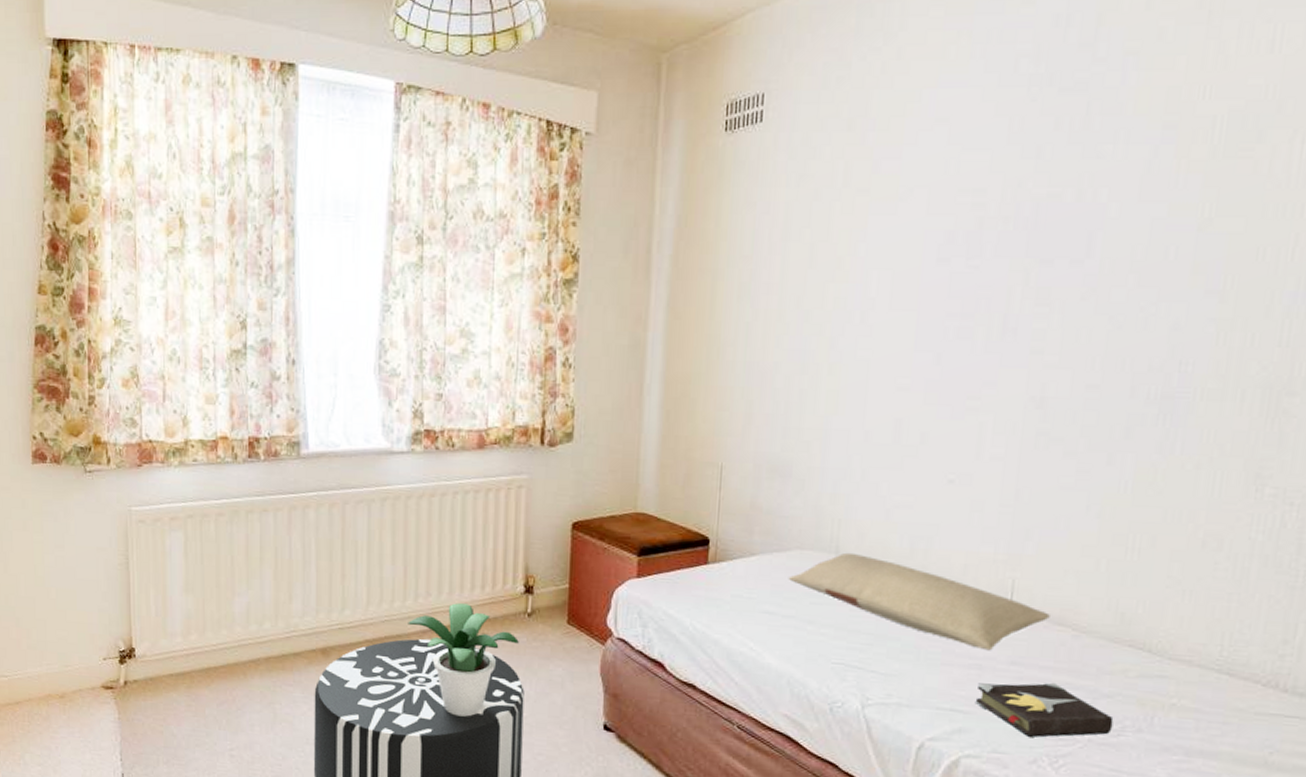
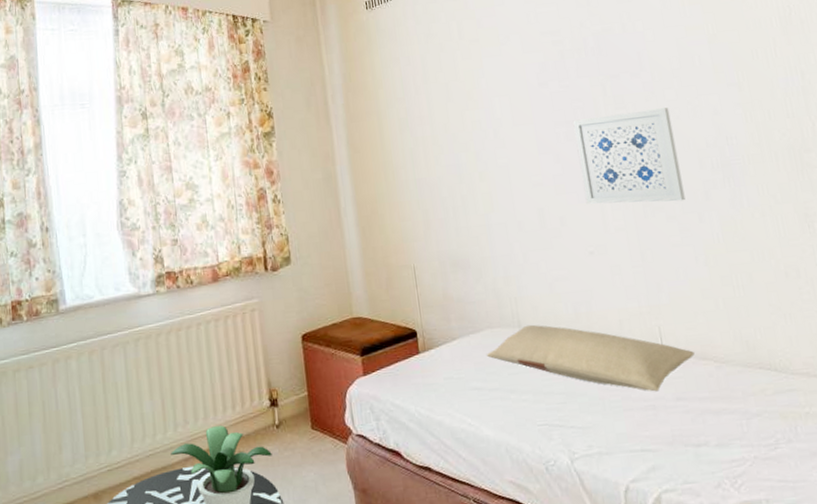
wall art: none [961,311,1111,435] -> present [573,107,685,204]
hardback book: present [975,682,1114,737] -> none [657,410,769,463]

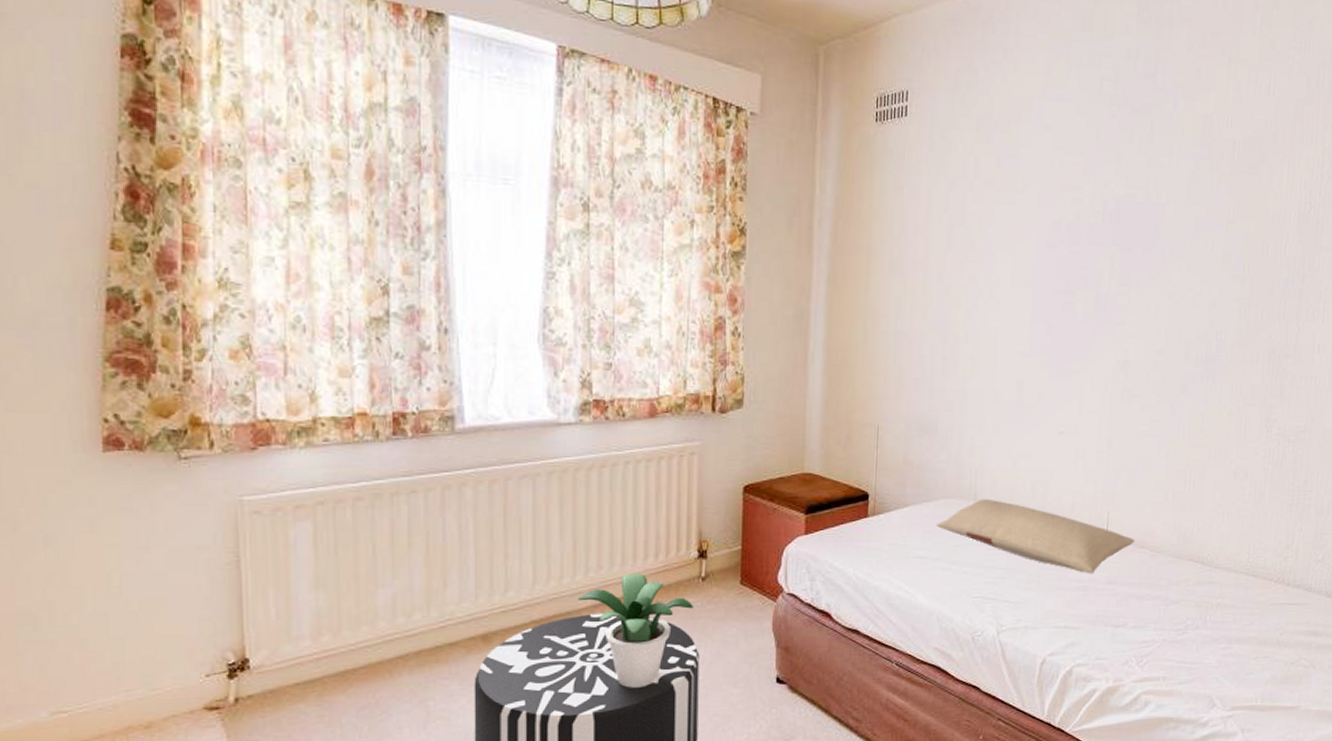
wall art: present [573,107,685,204] -> none [1067,290,1171,391]

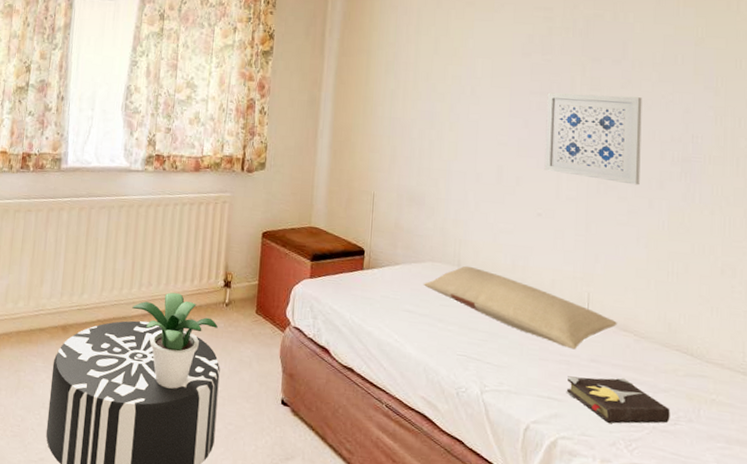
wall art: none [1067,290,1171,391] -> present [544,92,642,185]
hardback book: none [1082,595,1180,643] -> present [566,377,670,424]

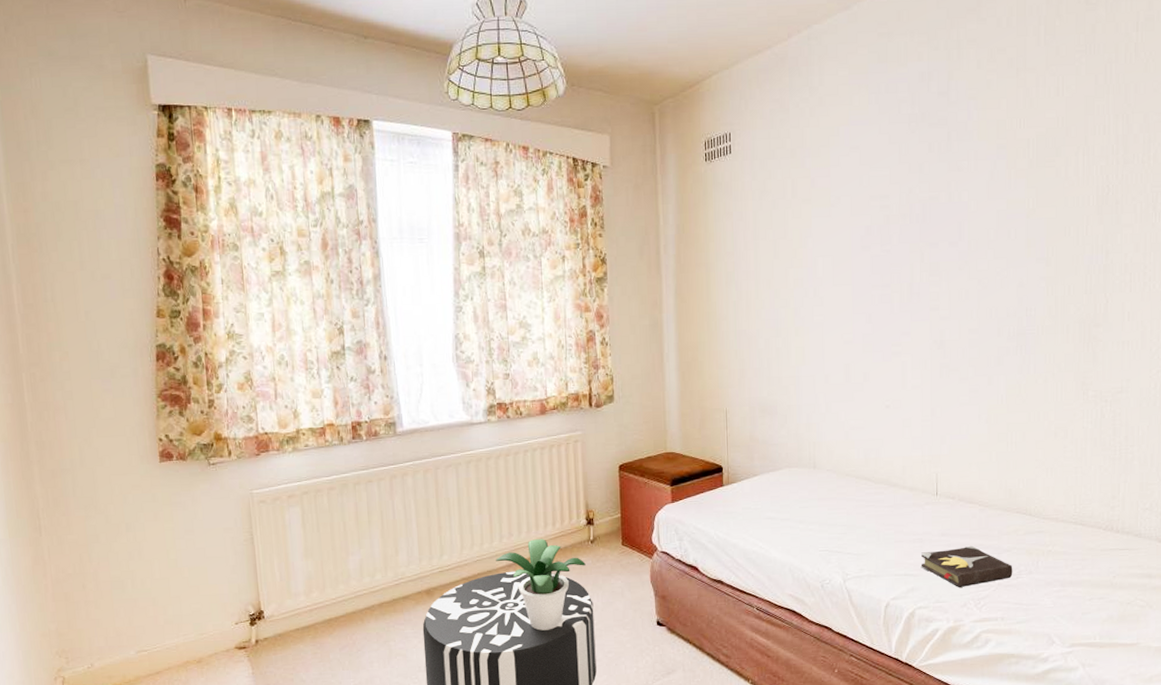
pillow: present [423,266,617,350] -> none [782,466,963,528]
wall art: present [544,92,642,185] -> none [888,277,979,365]

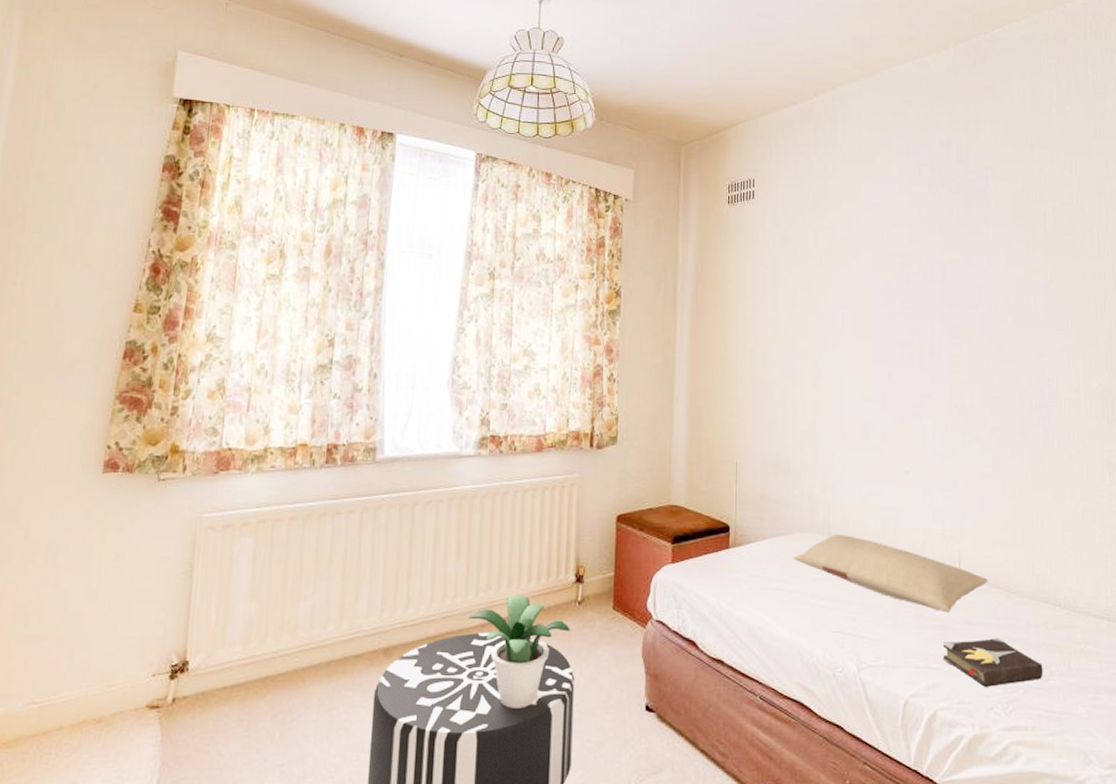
pillow: none [782,466,963,528] -> present [793,533,988,613]

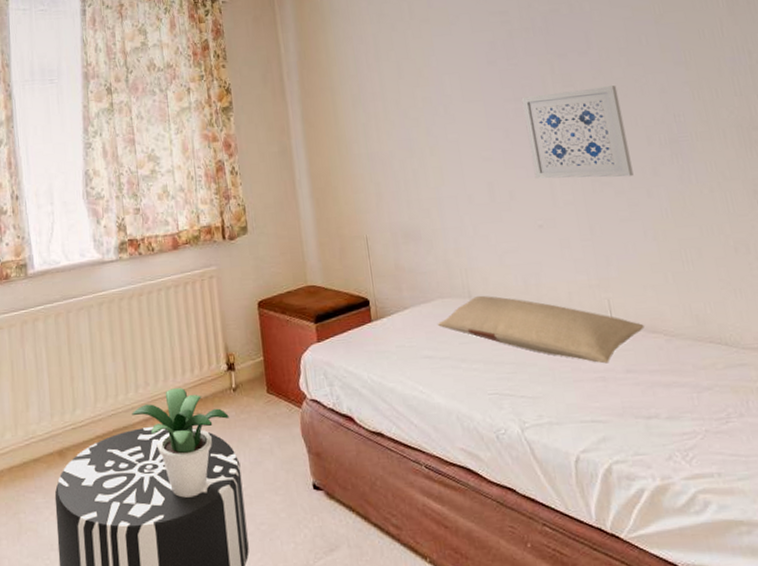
wall art: none [908,342,1002,434] -> present [521,85,634,179]
hardback book: present [942,637,1043,687] -> none [607,383,721,436]

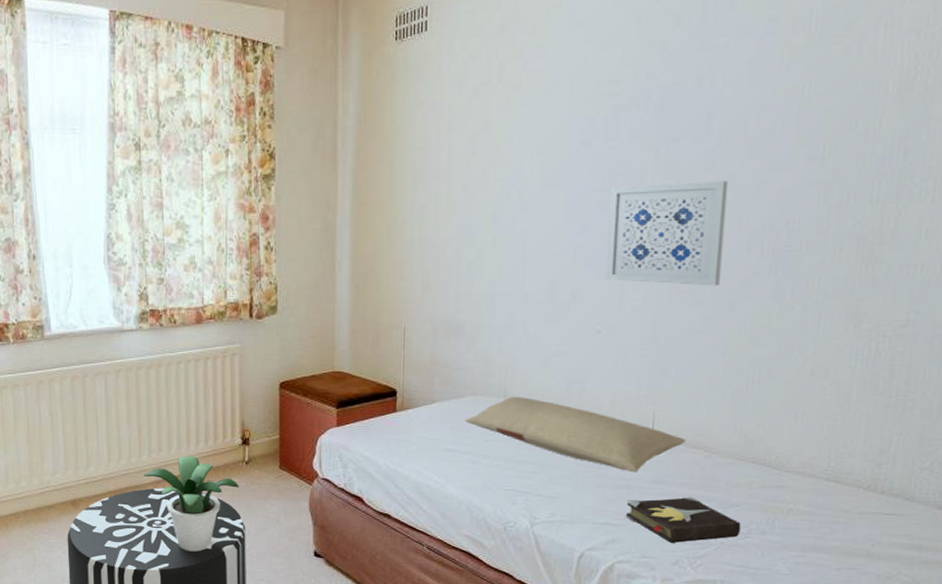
hardback book: none [607,383,721,436] -> present [625,496,741,543]

